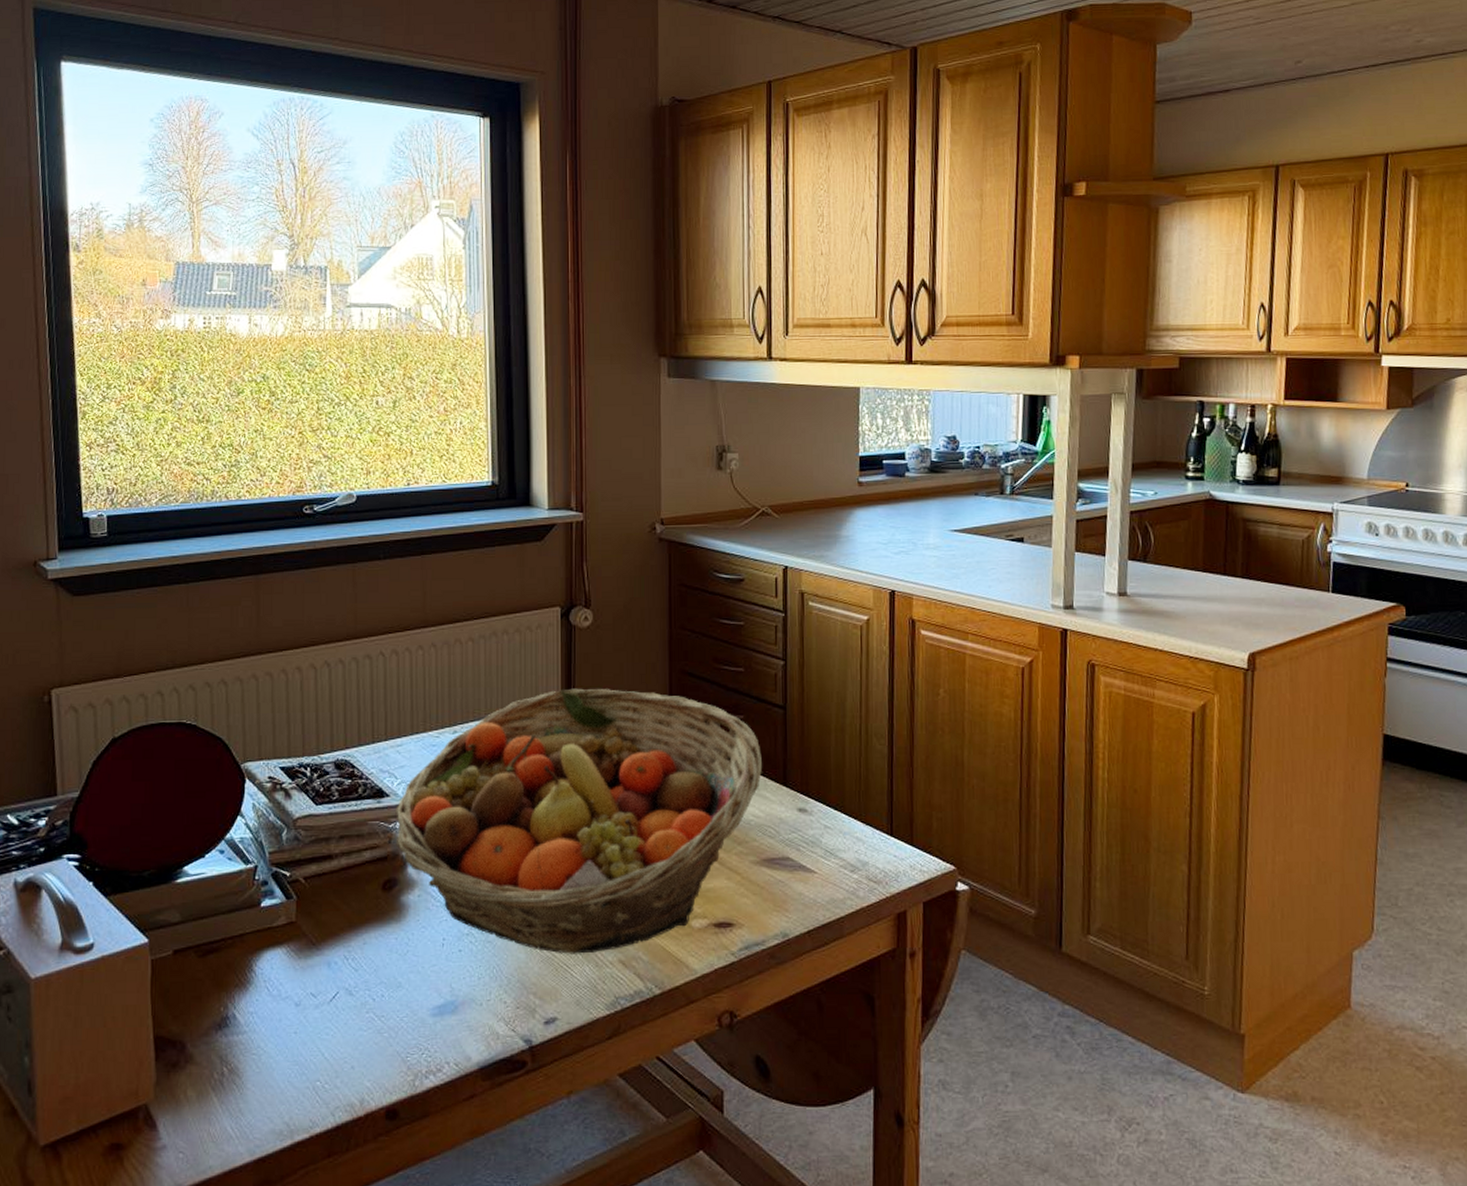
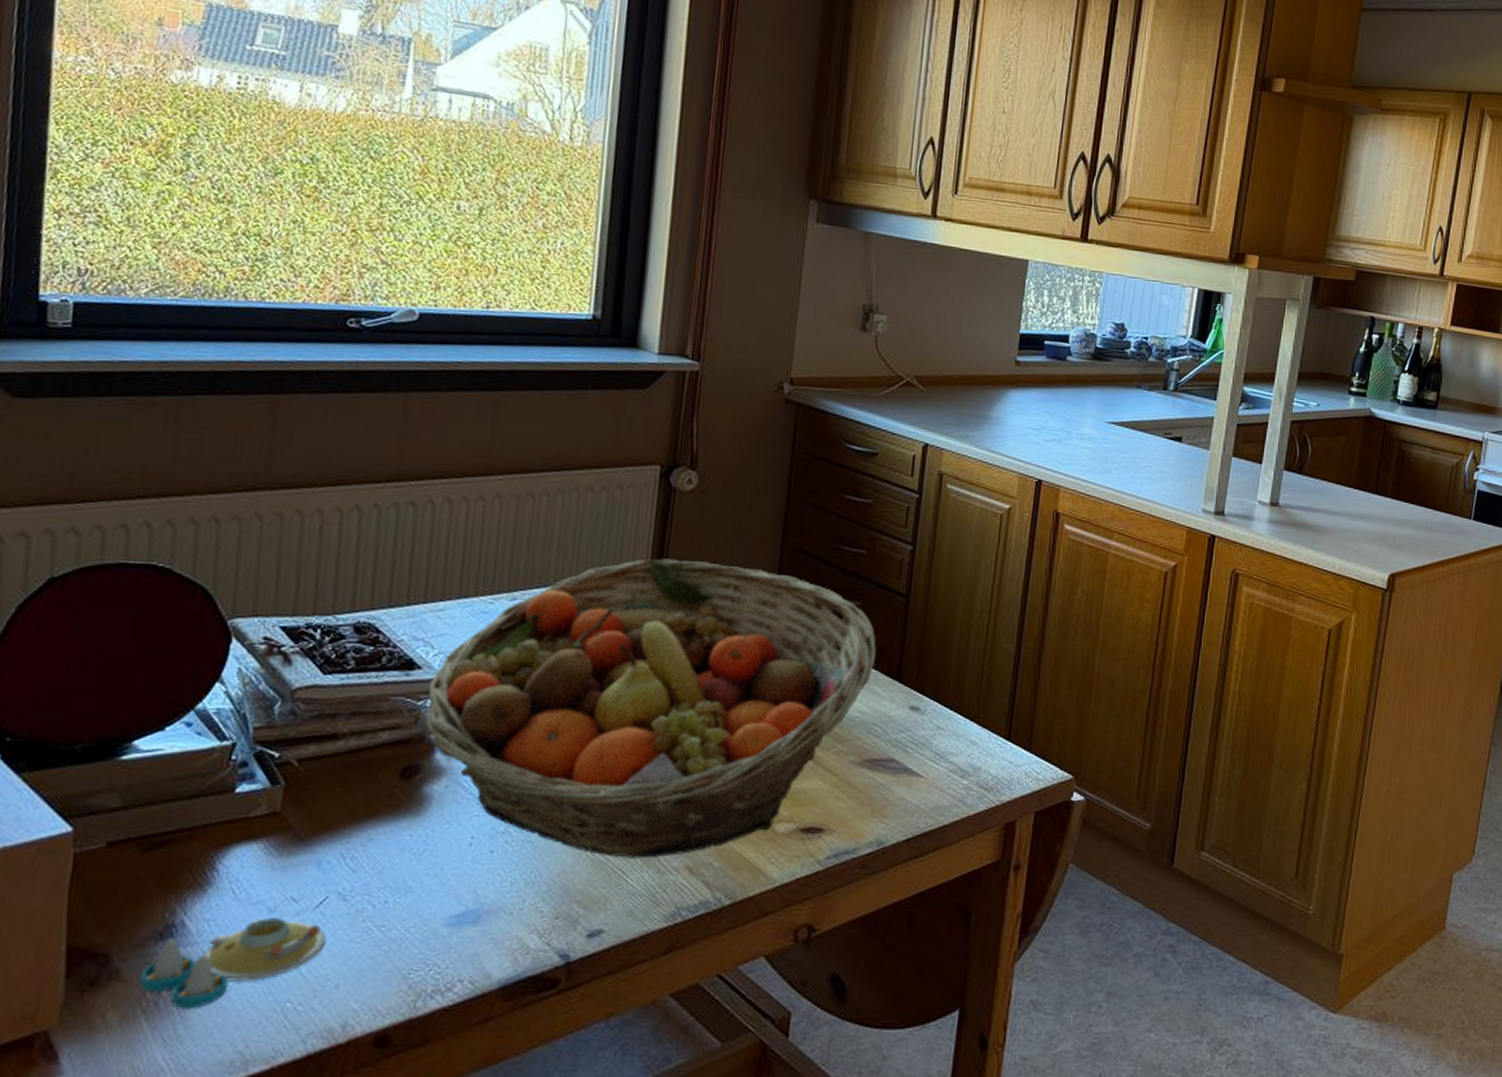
salt and pepper shaker set: none [207,1011,340,1087] -> present [139,918,326,1010]

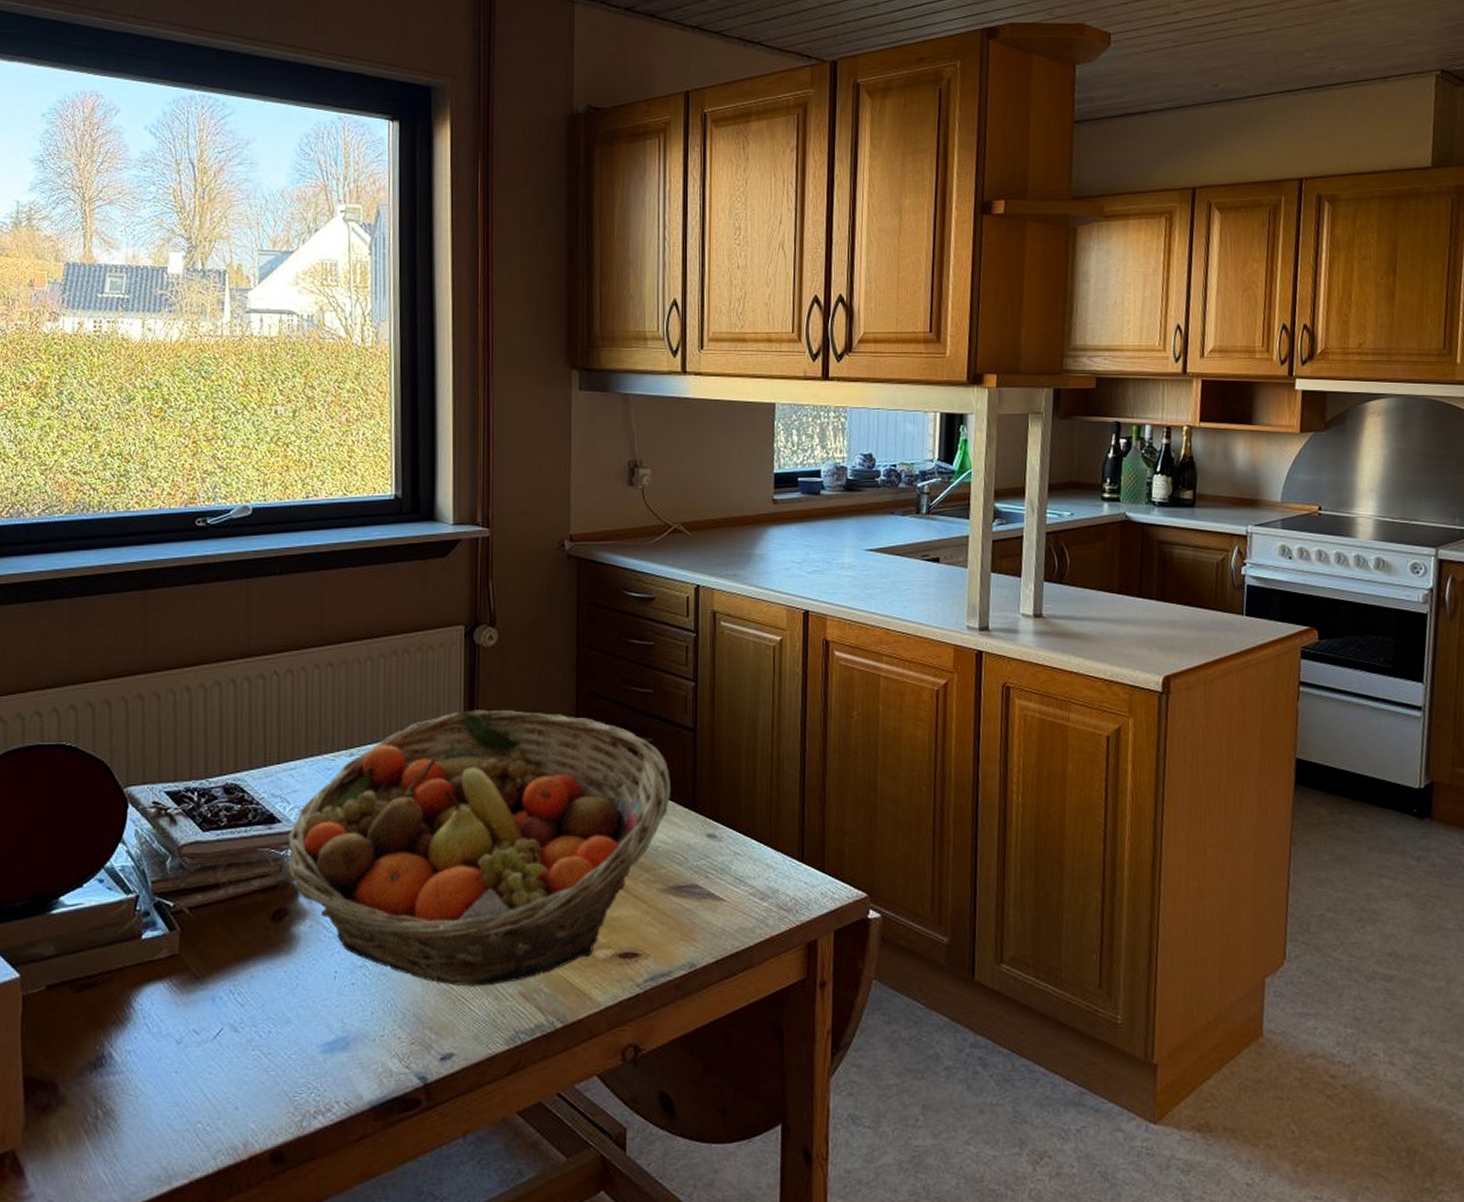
salt and pepper shaker set: present [139,918,326,1010] -> none [80,1049,224,1131]

